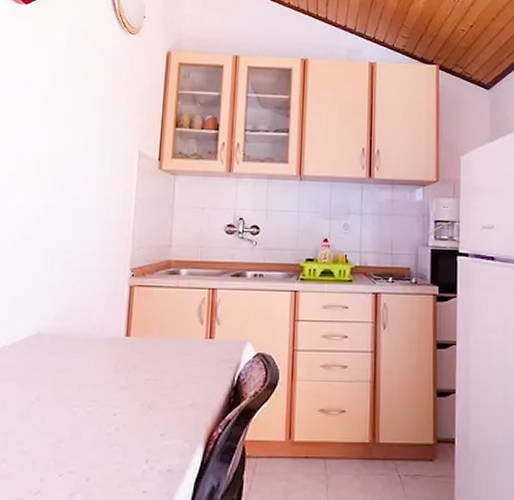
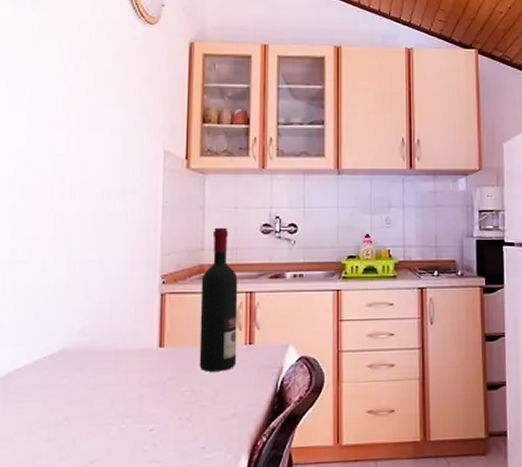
wine bottle: none [162,226,202,363] -> present [199,227,238,372]

